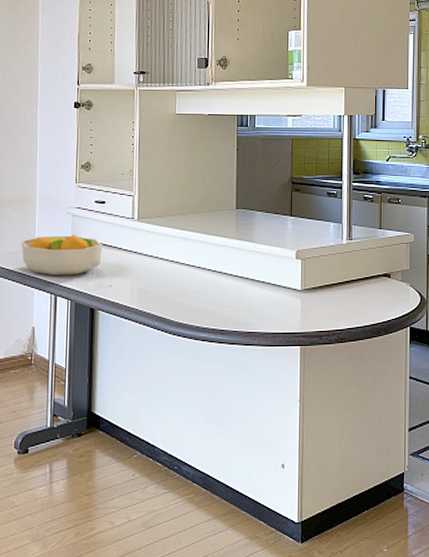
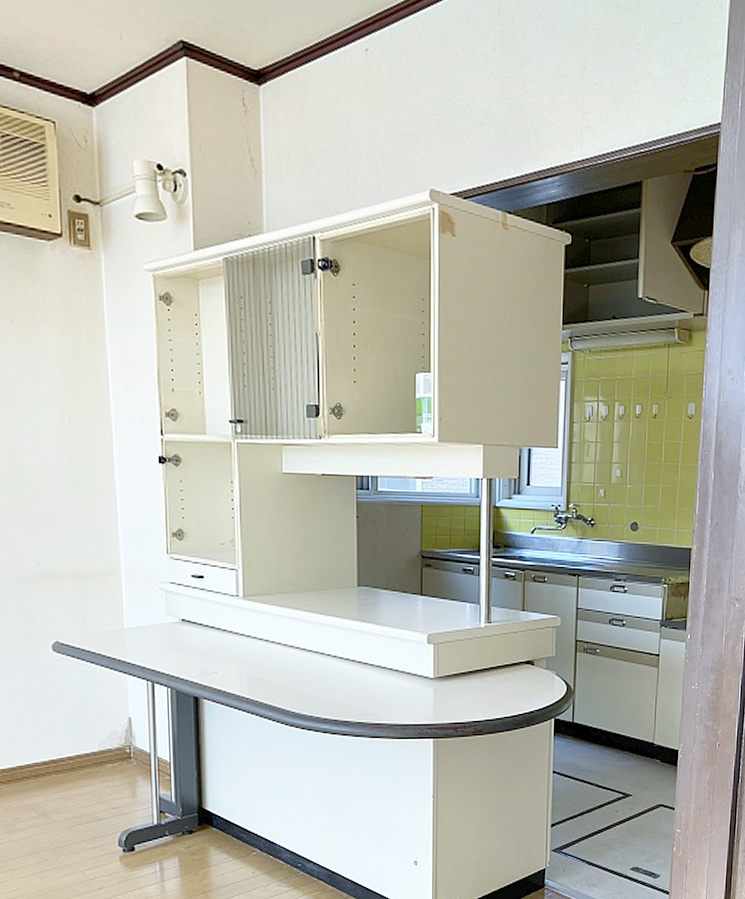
fruit bowl: present [21,234,103,276] -> none [107,613,205,661]

